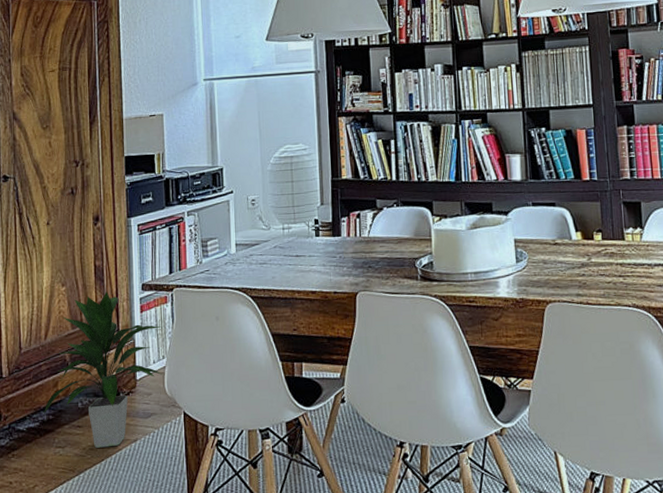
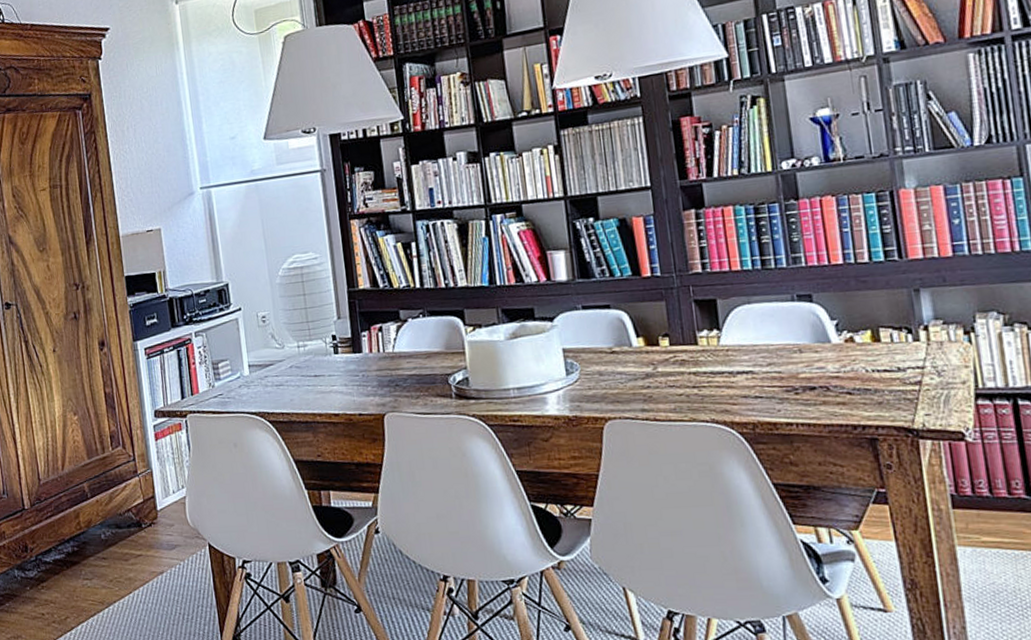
indoor plant: present [44,291,164,448] -> none [68,419,185,580]

